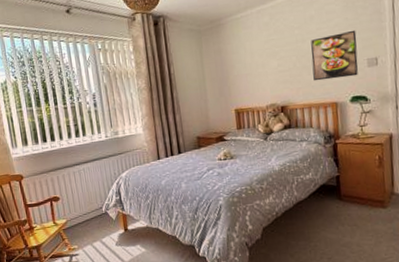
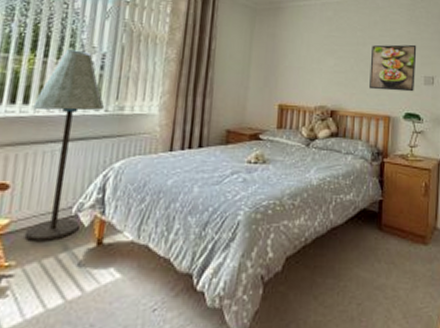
floor lamp: none [58,95,110,232] -> present [24,49,105,241]

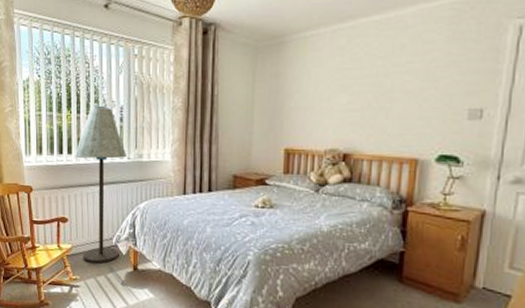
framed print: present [369,44,417,92] -> none [392,69,460,129]

